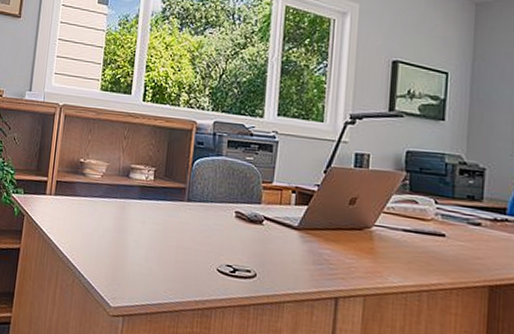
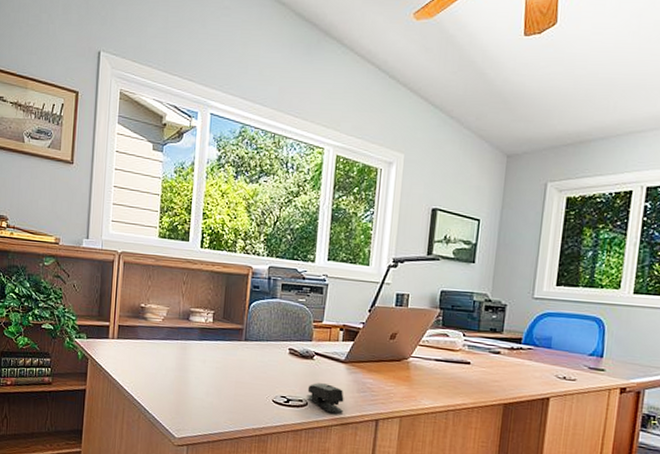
stapler: none [255,251,298,289] -> present [307,383,344,414]

